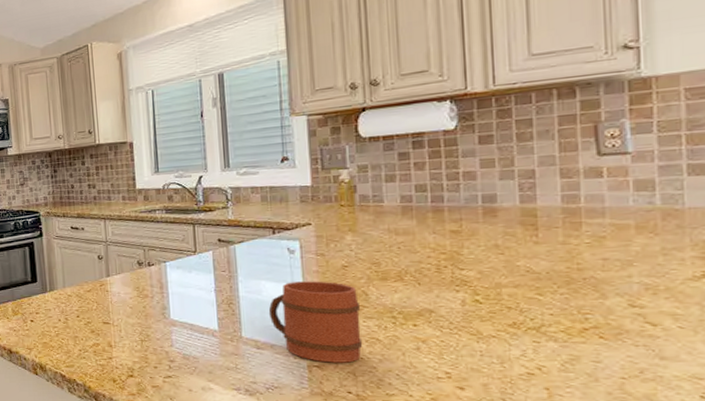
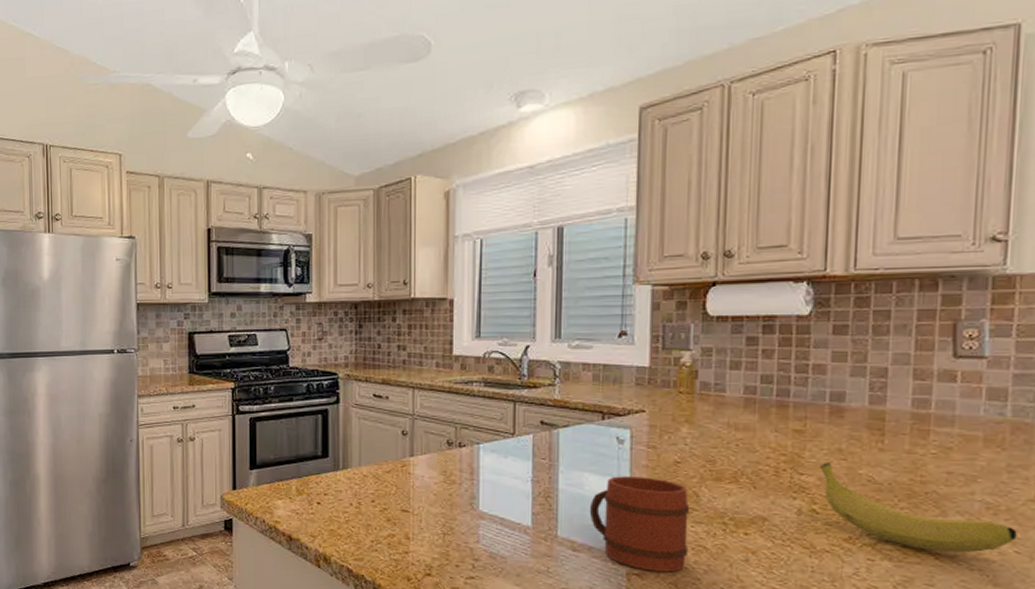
fruit: none [478,257,679,331] -> present [819,462,1017,553]

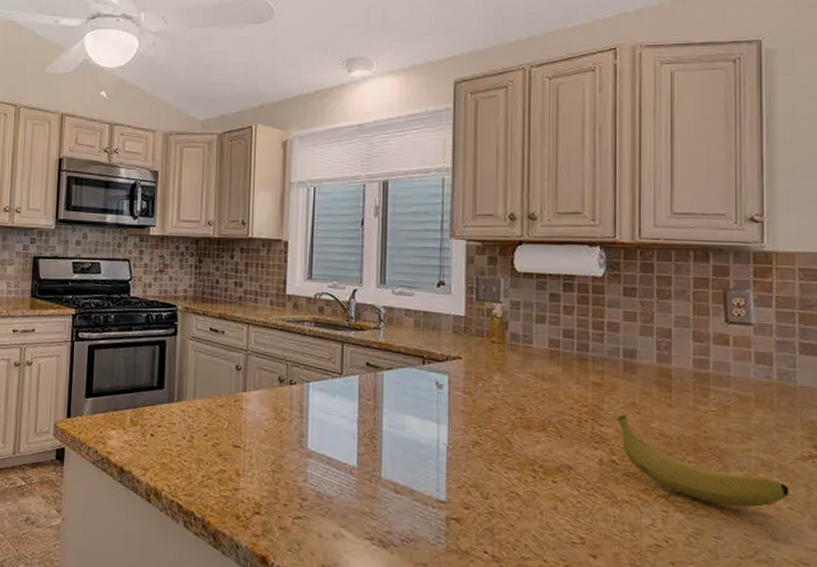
mug: present [589,476,690,572] -> none [411,420,503,518]

